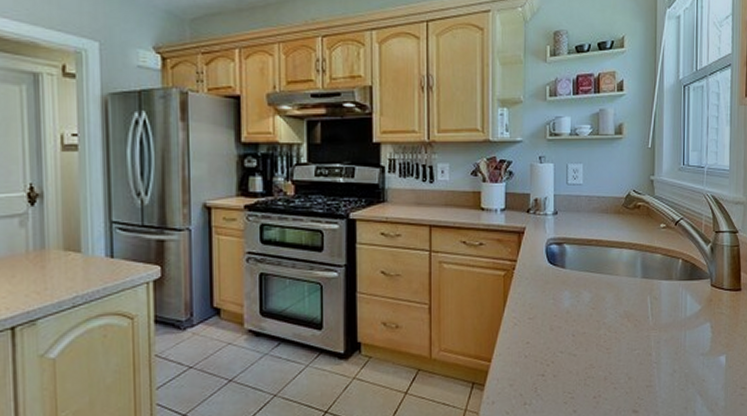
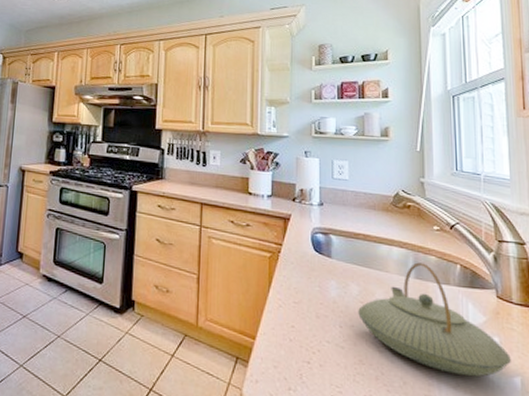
teapot: none [590,261,719,363] -> present [358,262,511,377]

